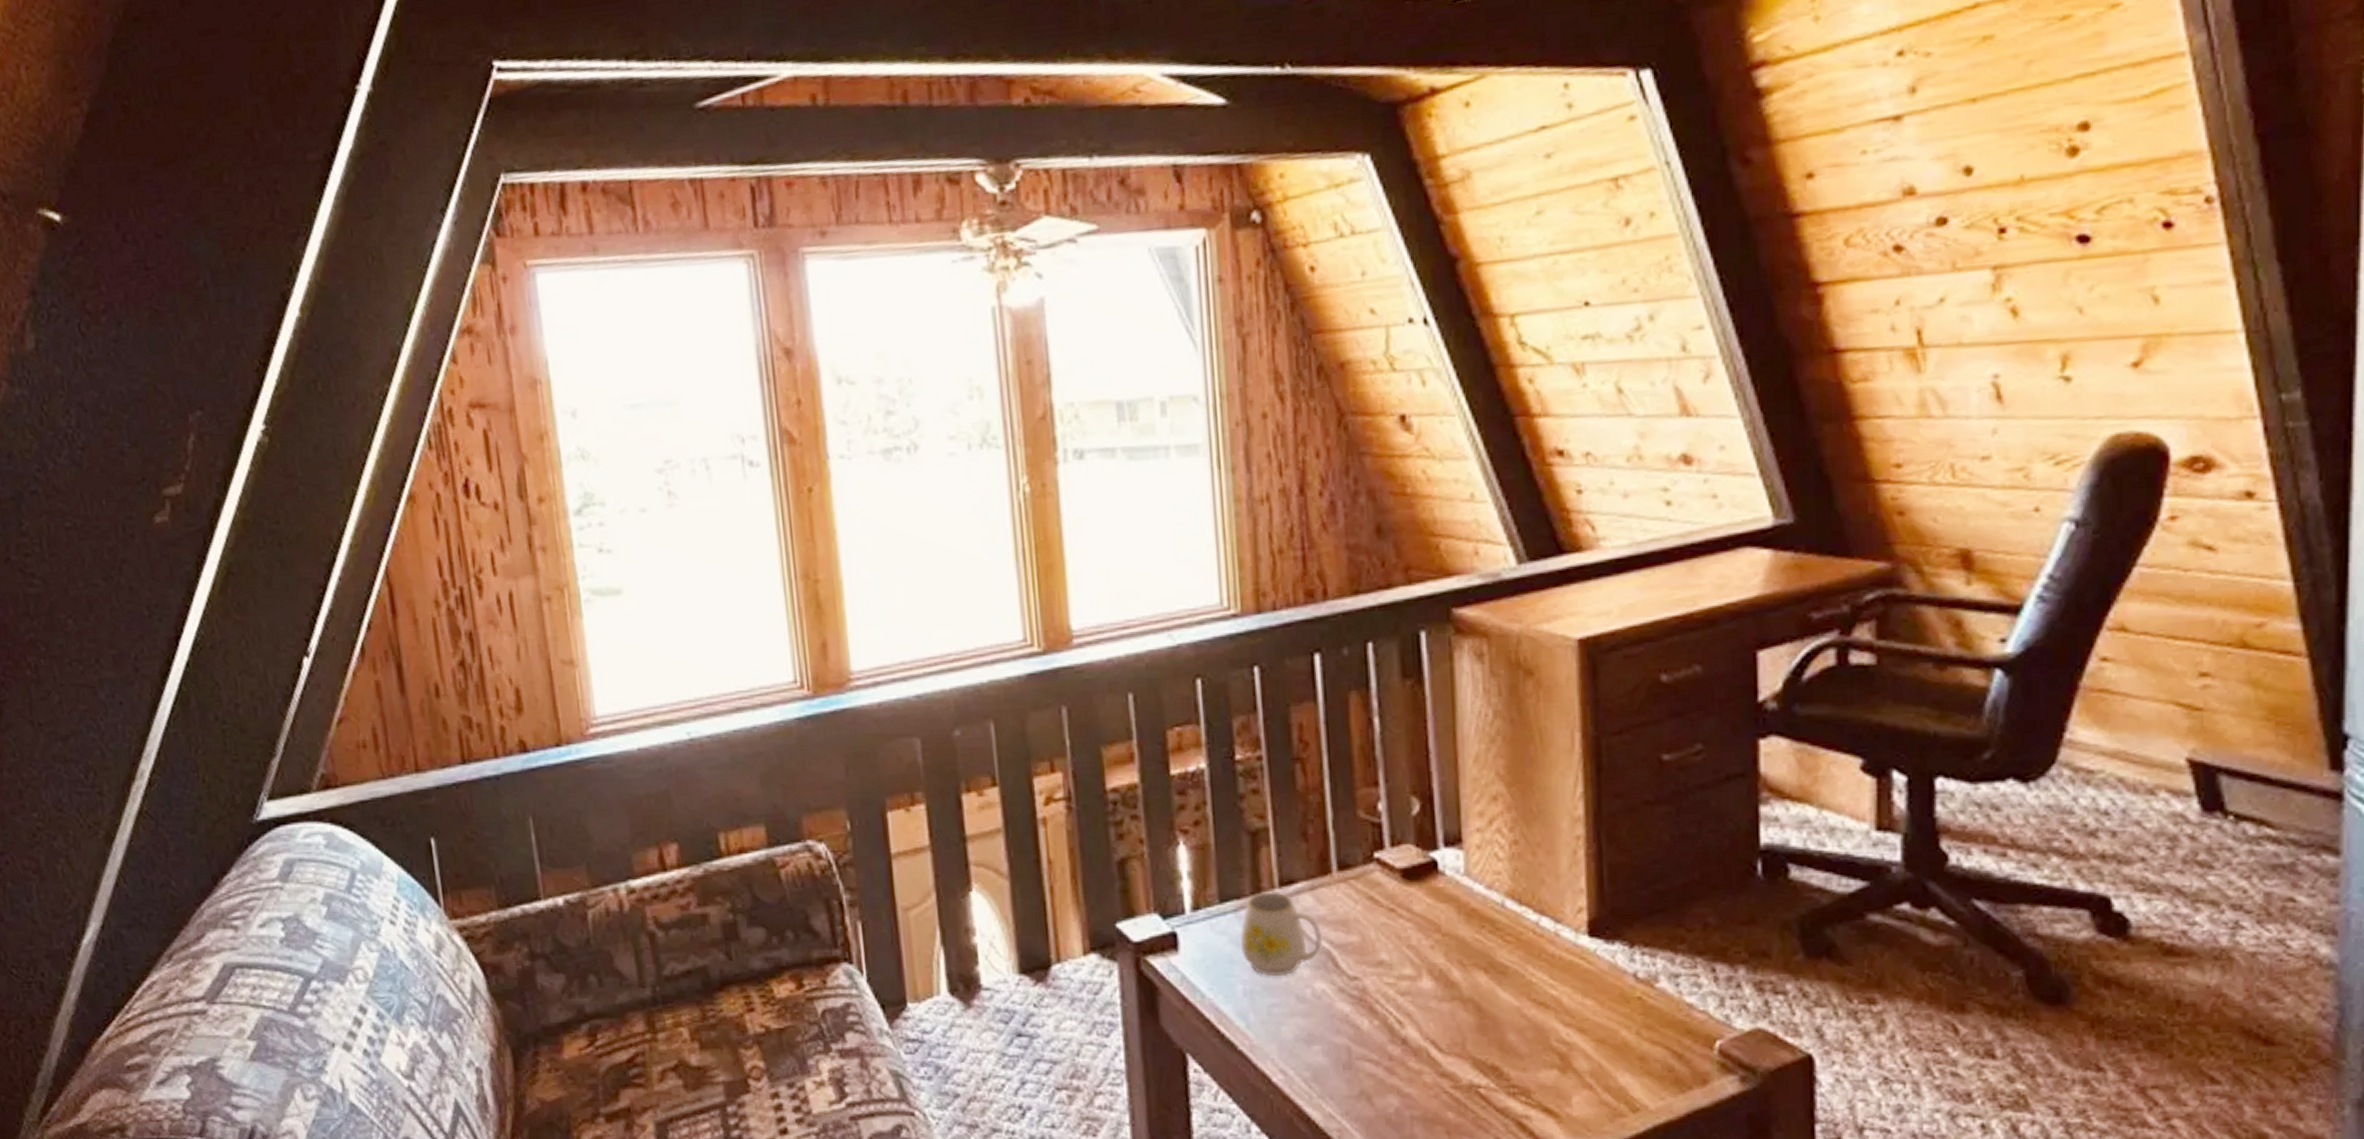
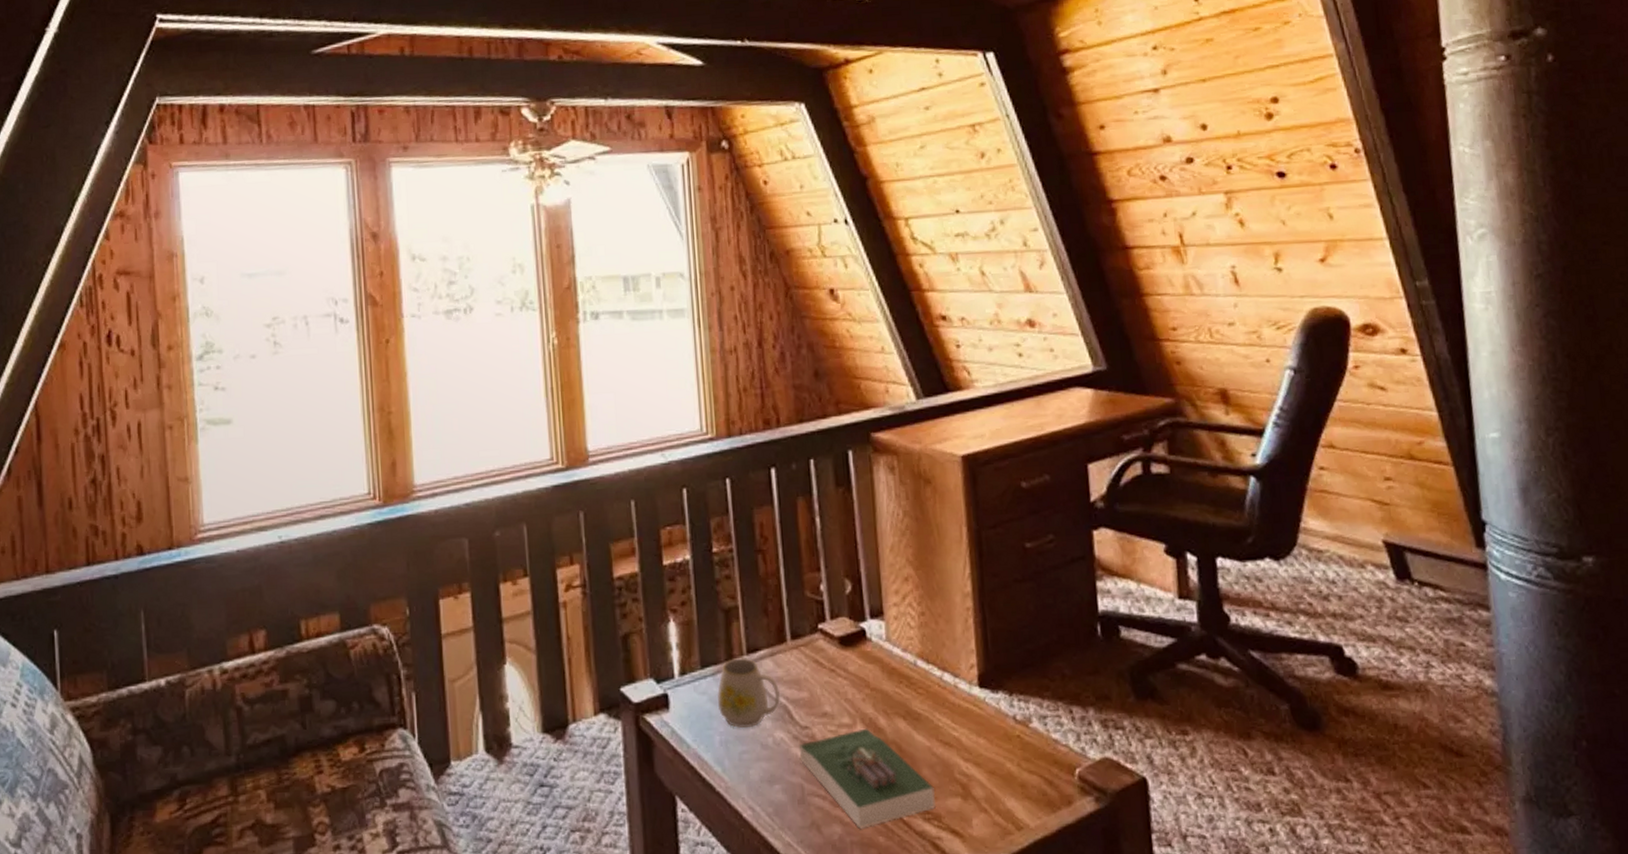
book: none [1345,981,1523,1103] -> present [798,728,936,830]

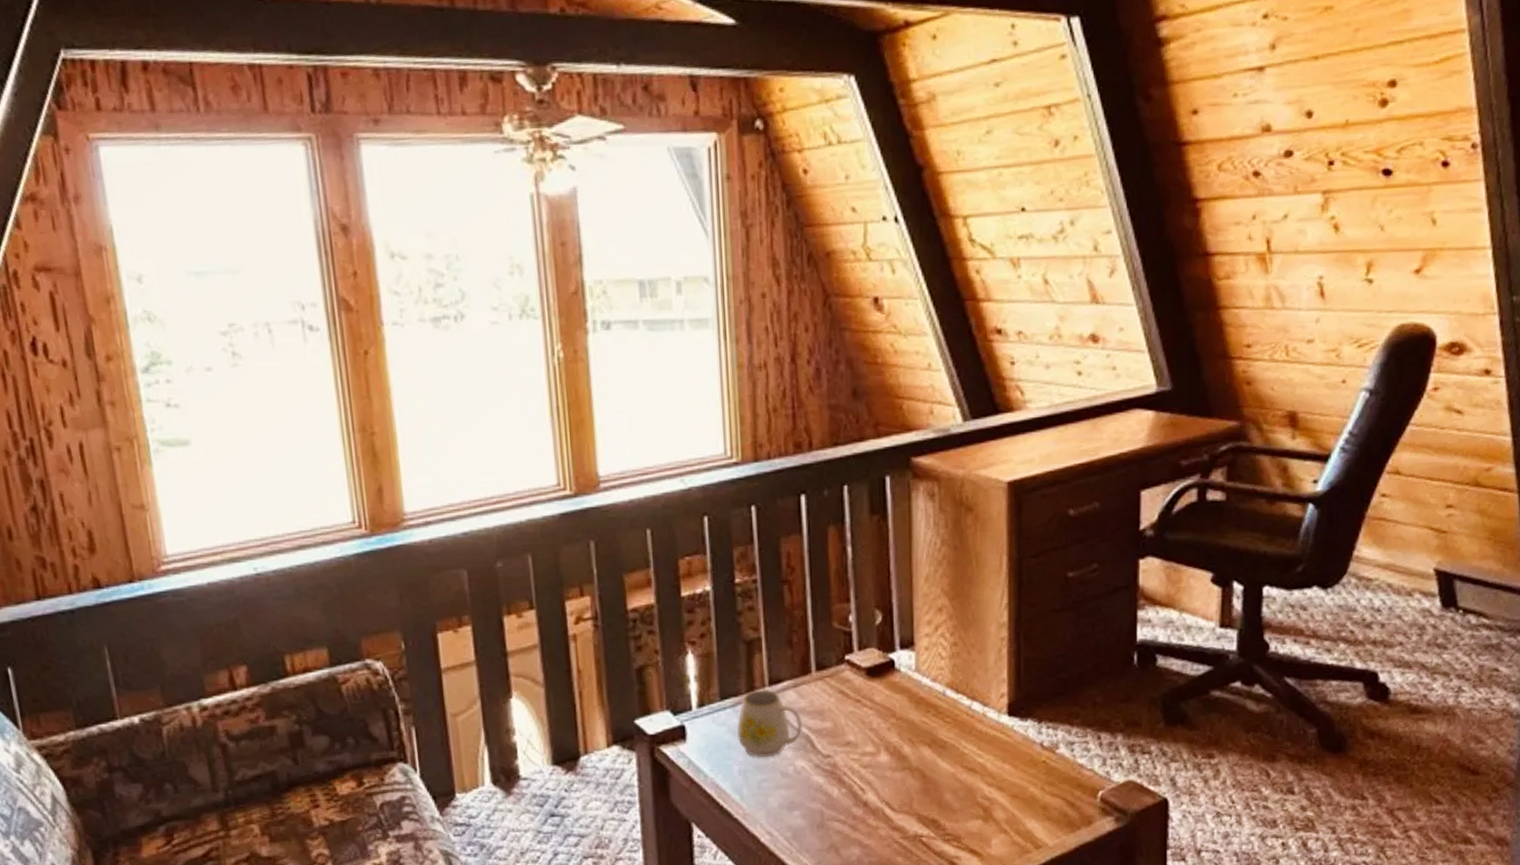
book: present [798,728,936,830] -> none [820,756,956,851]

